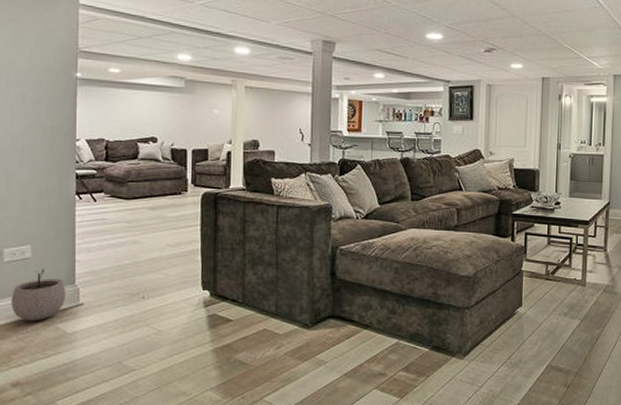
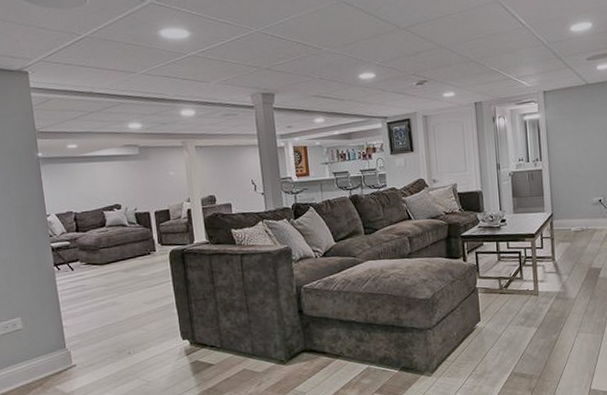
plant pot: present [11,268,66,321] -> none [10,337,60,386]

